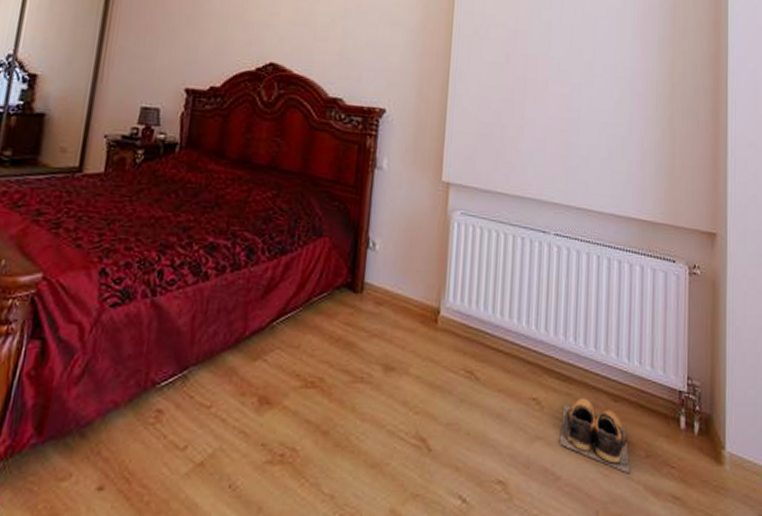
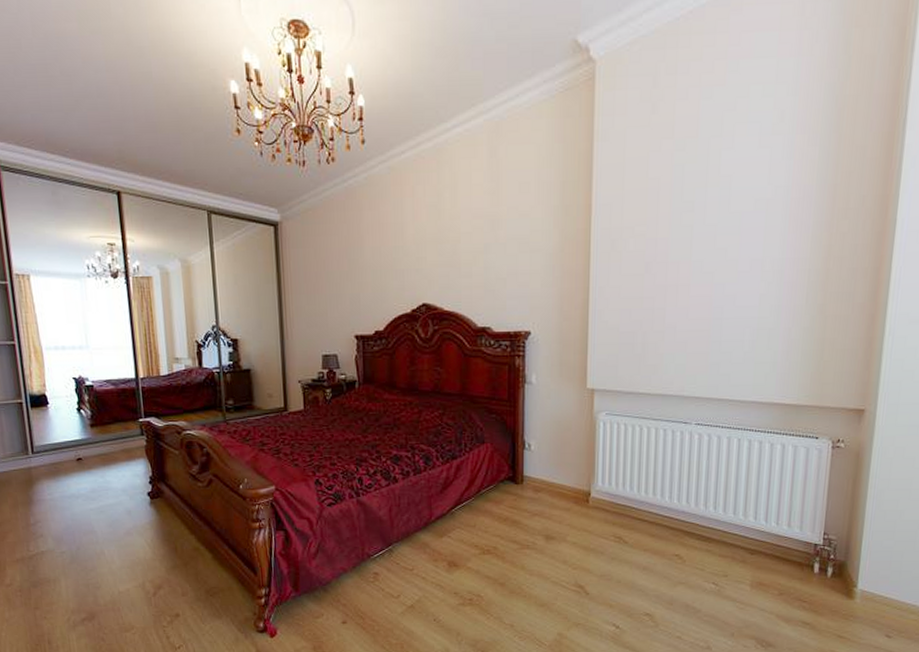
shoes: present [559,397,631,474] -> none [699,552,764,607]

